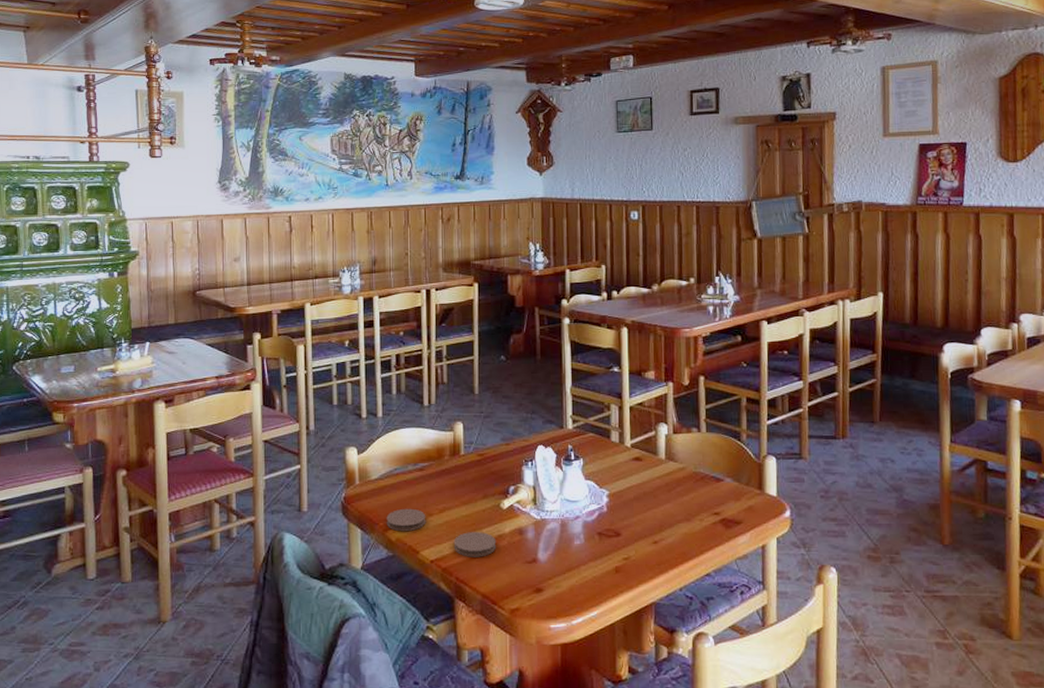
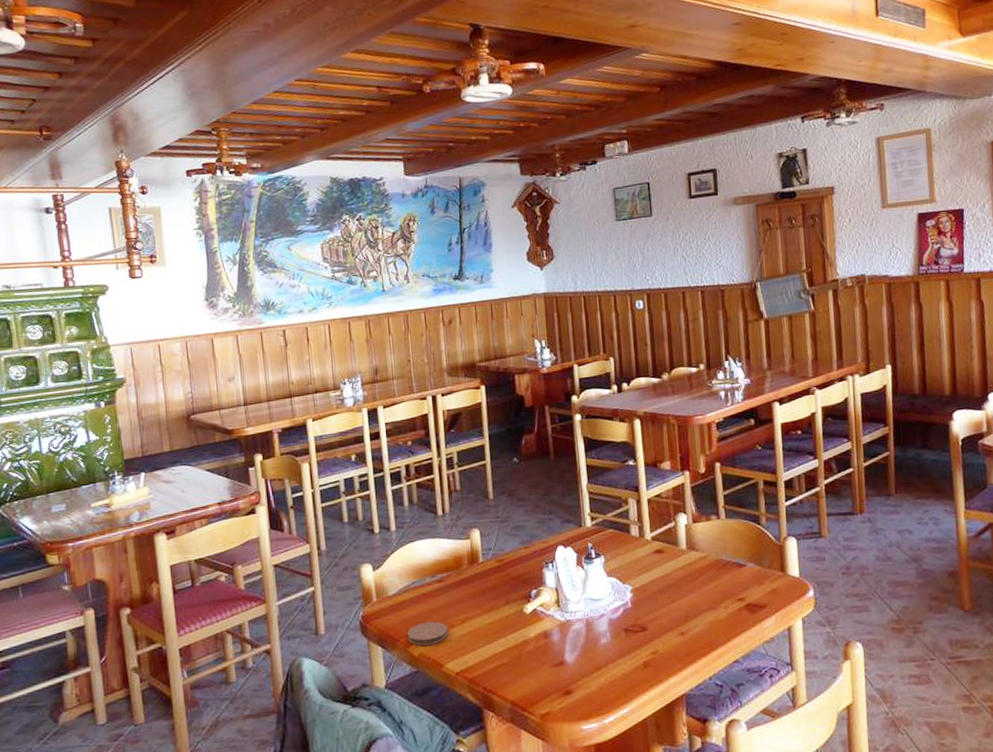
coaster: present [453,532,497,557] -> none [478,639,523,666]

